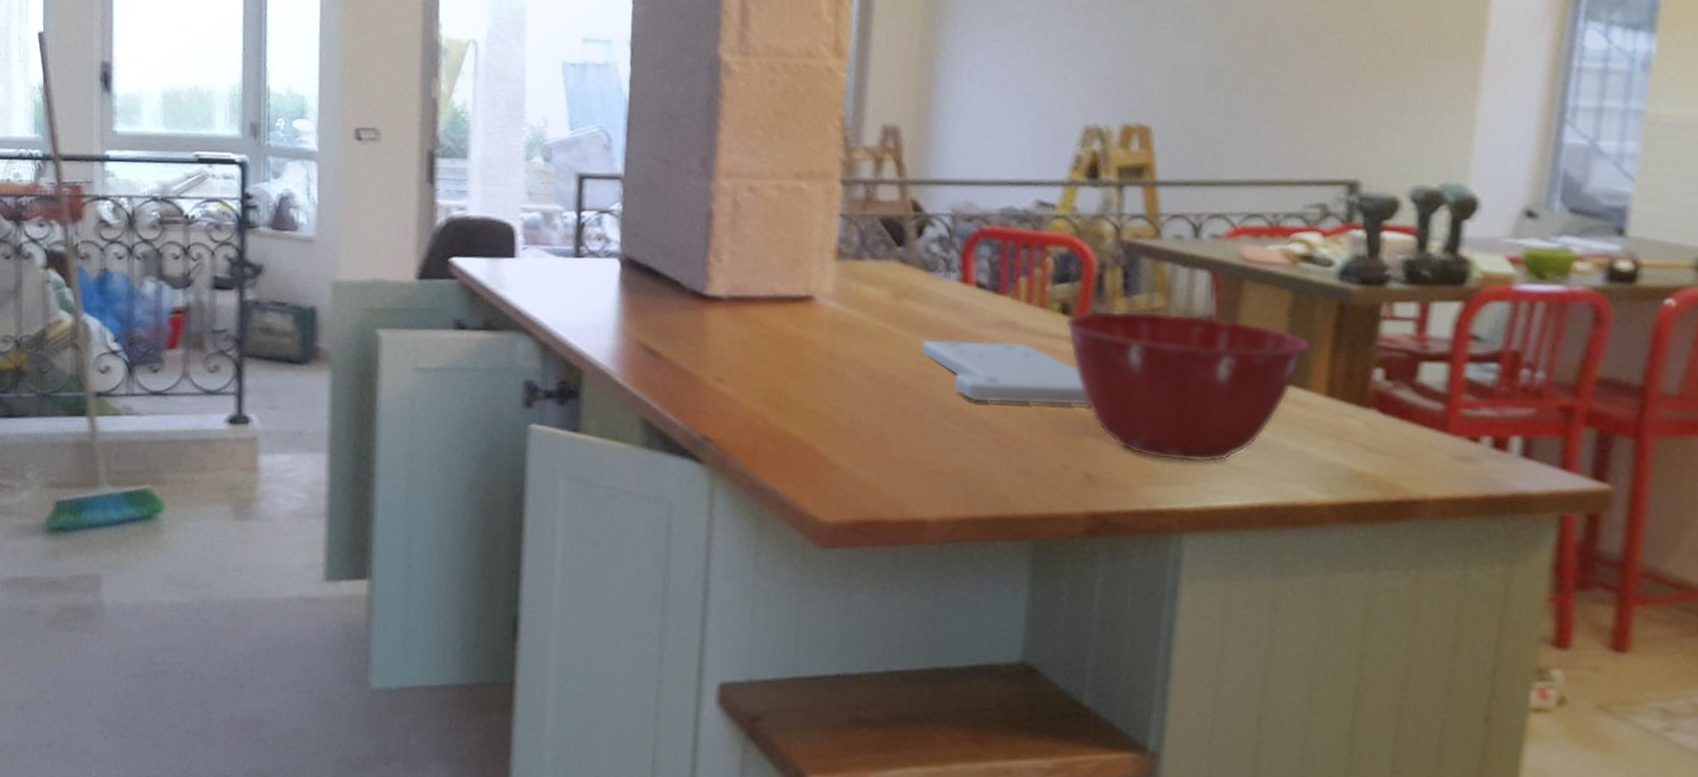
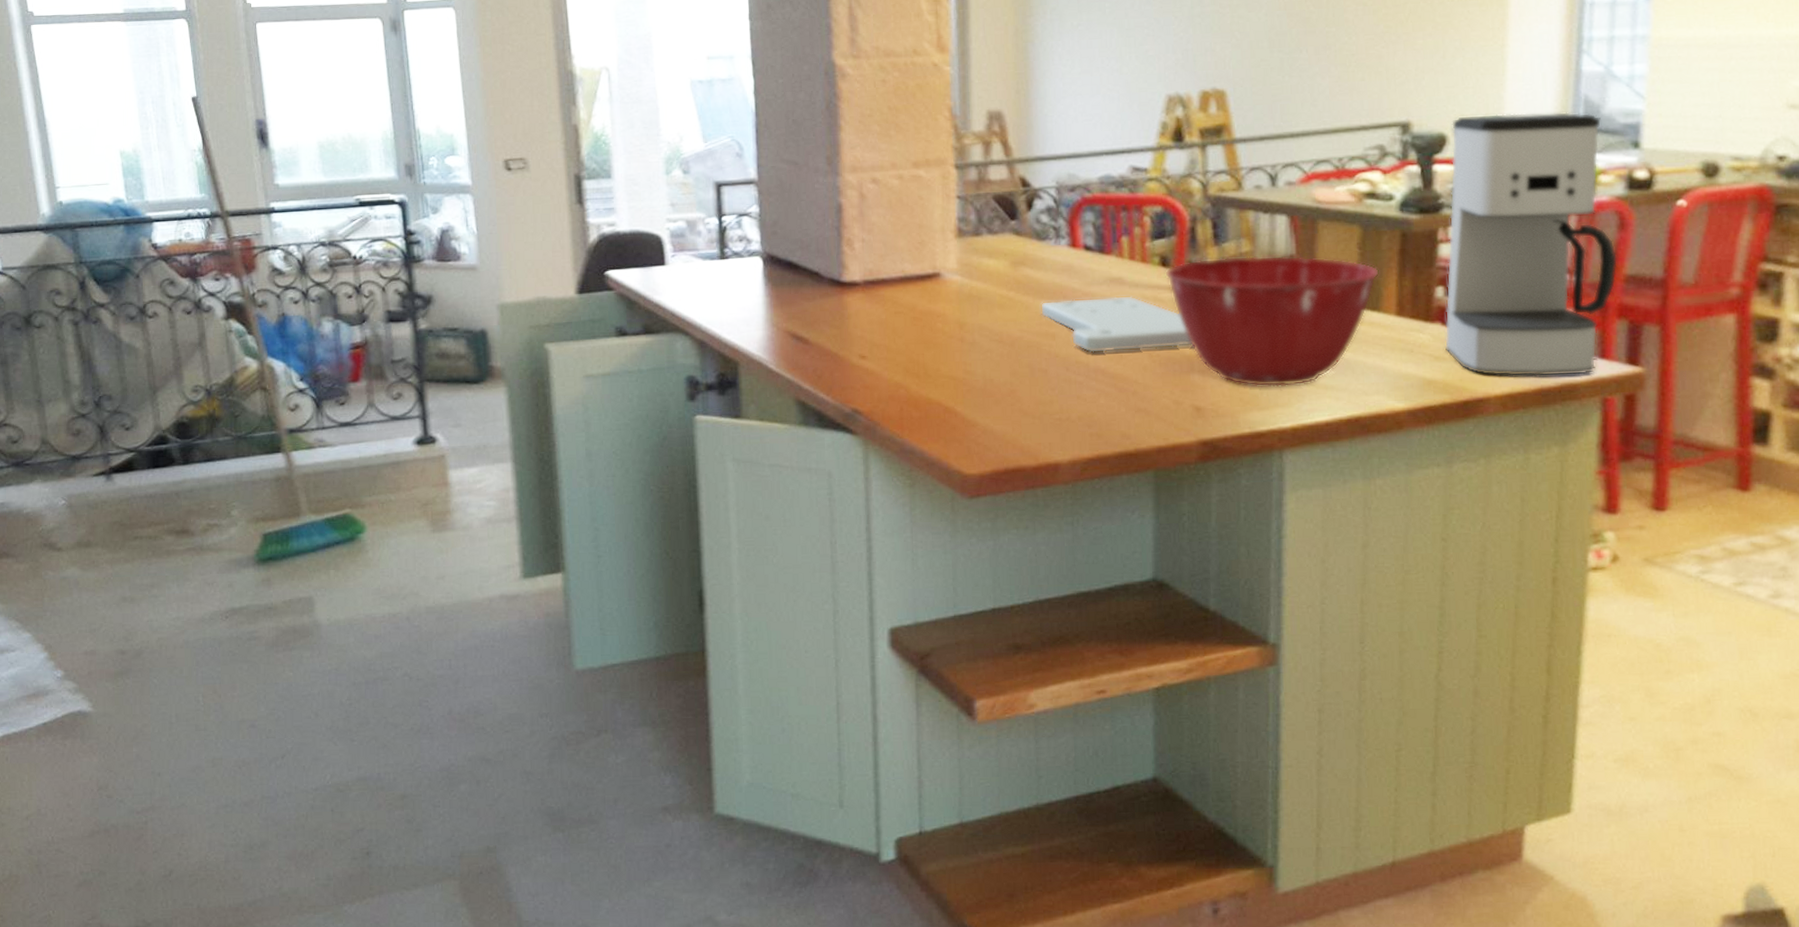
coffee maker: none [1378,181,1590,486] -> present [1444,111,1618,377]

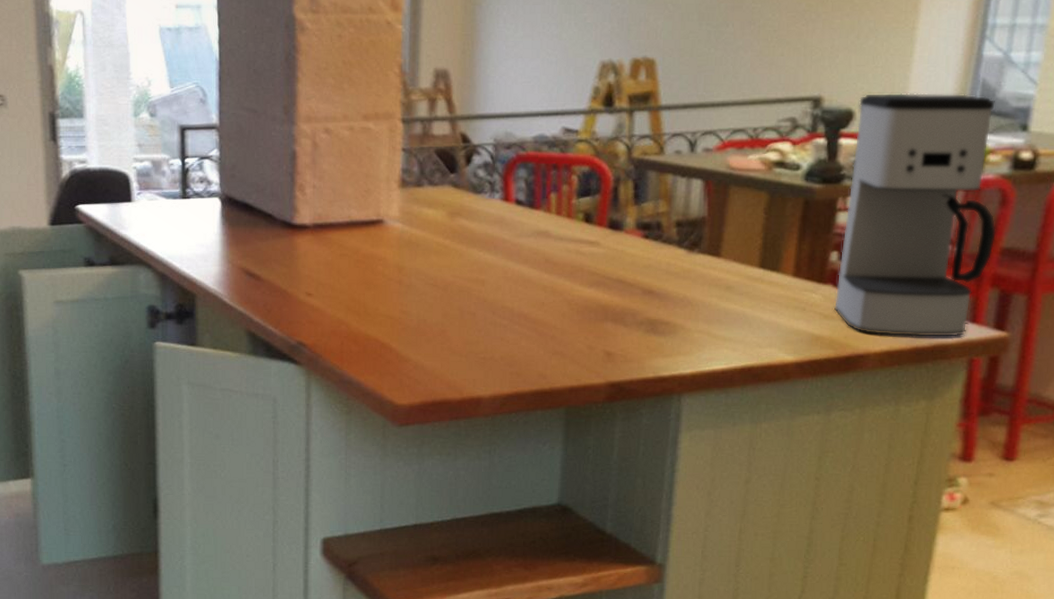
cutting board: present [1041,296,1192,353] -> none [473,248,608,299]
mixing bowl: present [1165,255,1379,388] -> none [588,215,781,338]

